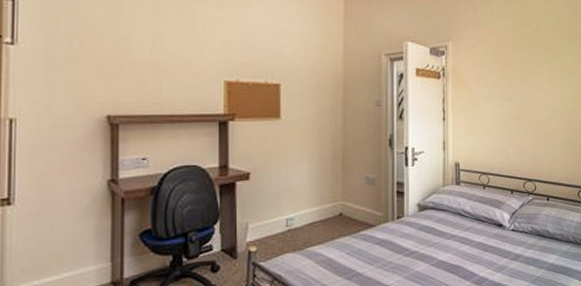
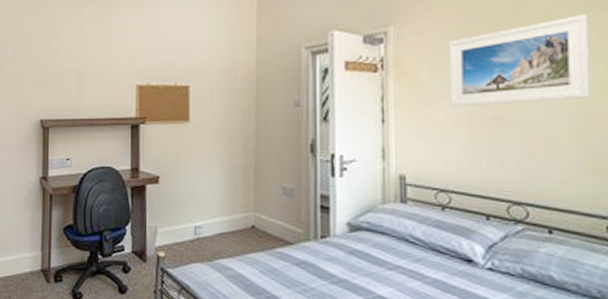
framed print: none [489,44,571,109] -> present [448,13,591,107]

